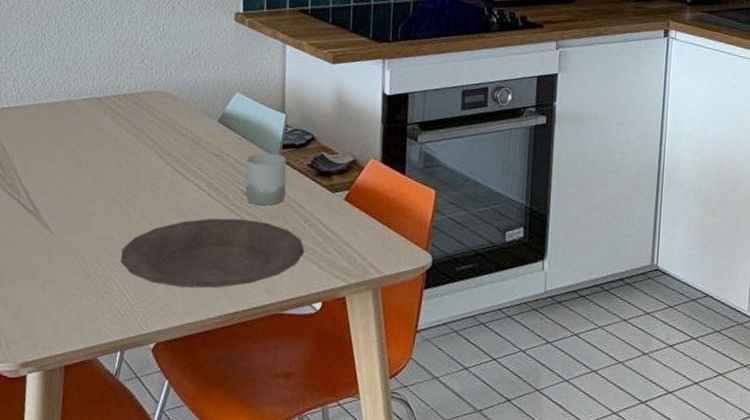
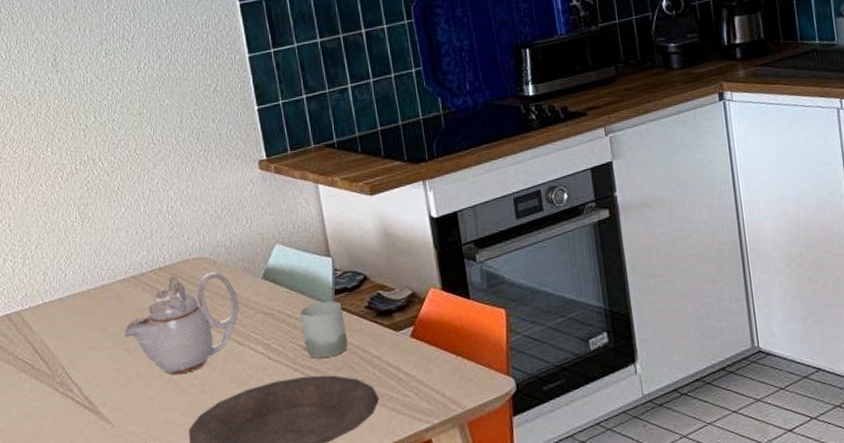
teapot: none [78,104,192,196] -> present [123,272,239,374]

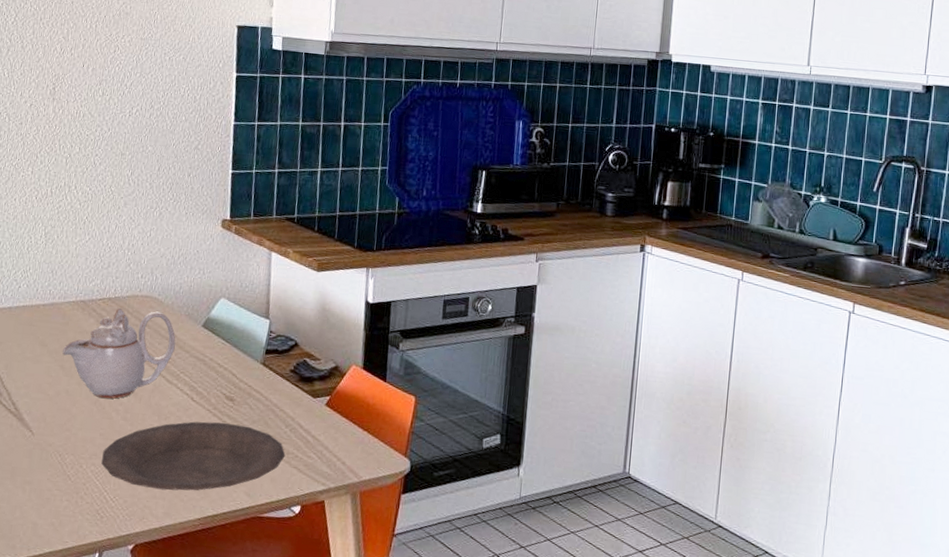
cup: present [299,301,348,358] -> none [228,358,270,410]

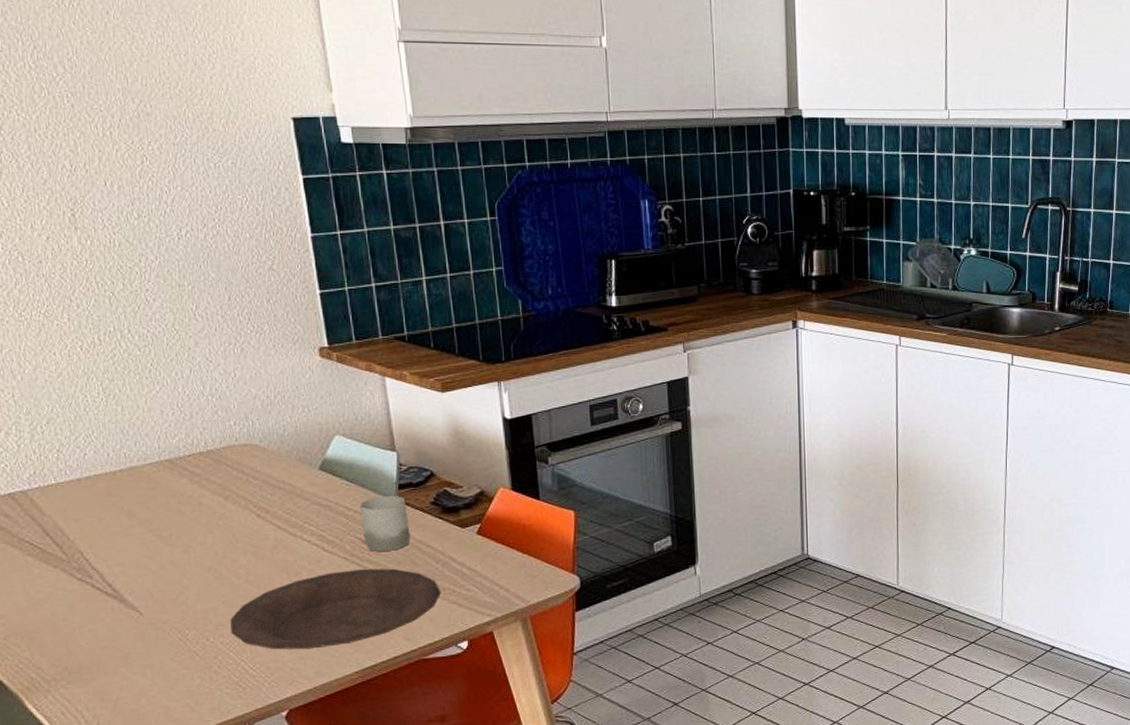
teapot: present [62,307,176,399] -> none [155,460,292,563]
cup: none [228,358,270,410] -> present [359,495,410,552]

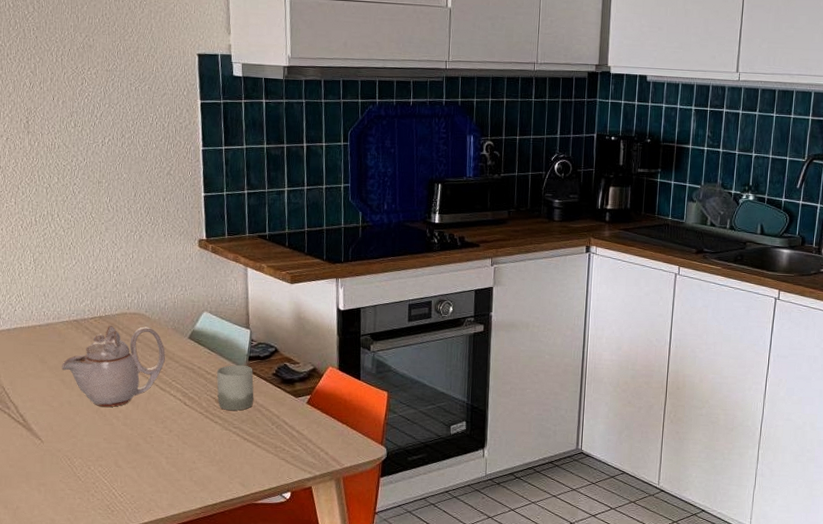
teapot: none [155,460,292,563] -> present [61,325,165,407]
plate: present [230,568,441,650] -> none [108,423,274,485]

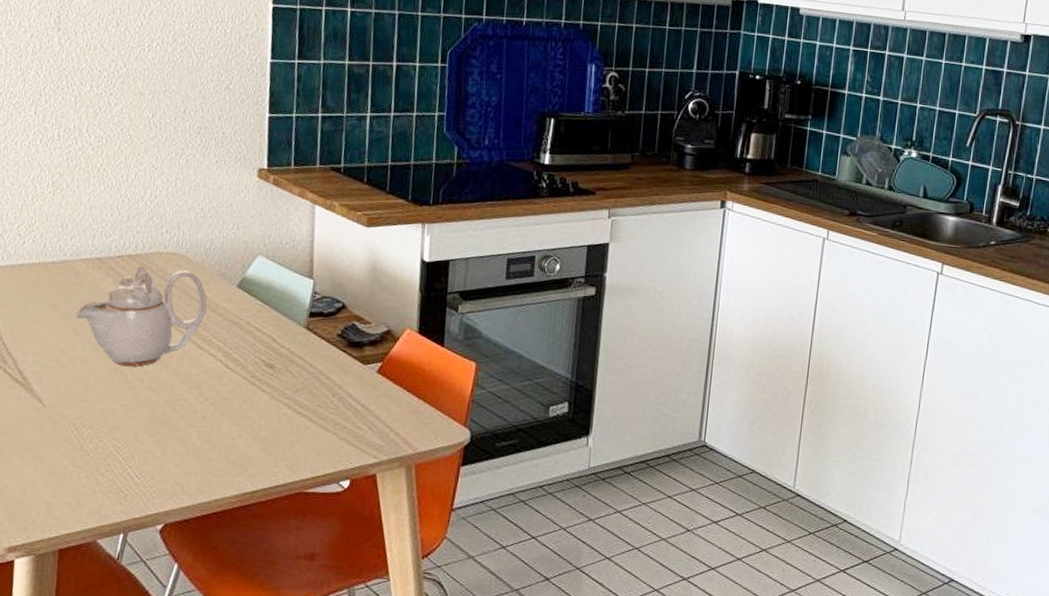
cup: present [216,364,254,411] -> none [267,321,314,378]

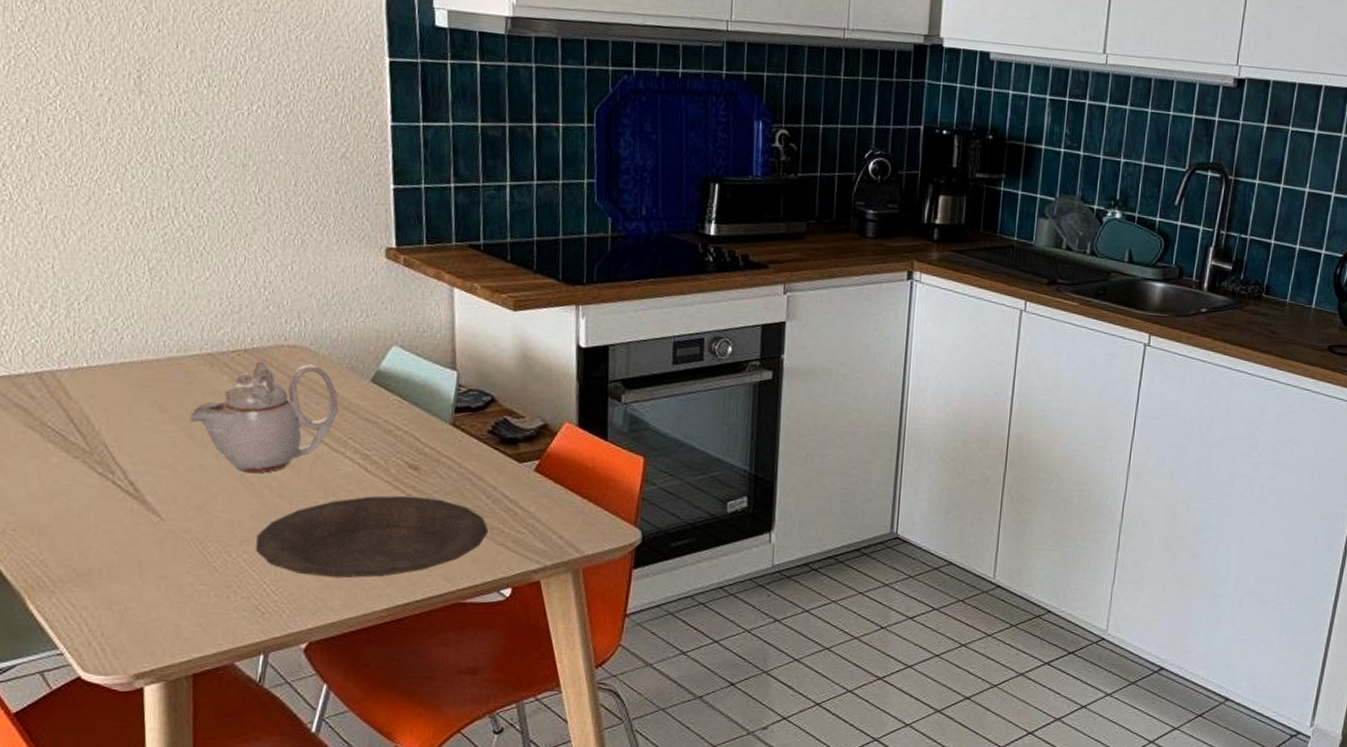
plate: none [124,390,333,466] -> present [256,495,489,579]

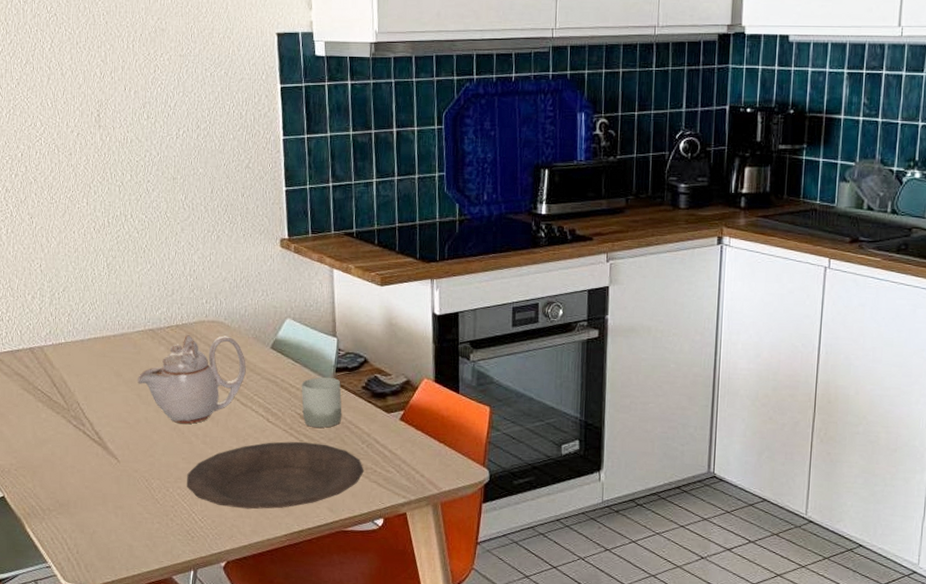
cup: none [409,417,462,479] -> present [301,376,342,428]

